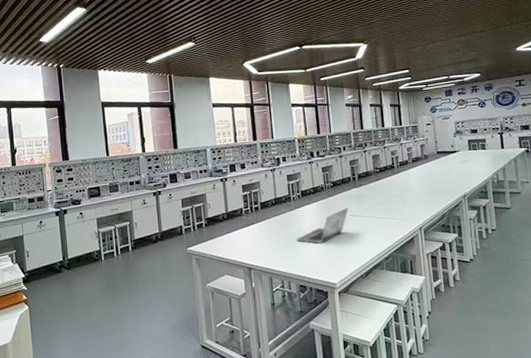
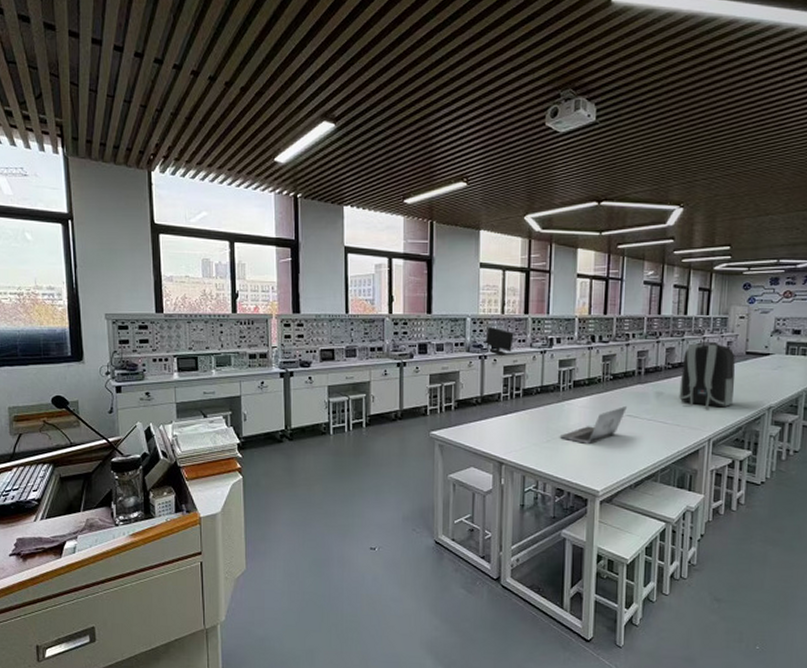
monitor: none [224,154,248,177] -> present [485,327,514,356]
backpack: none [387,147,434,203] -> present [679,342,736,410]

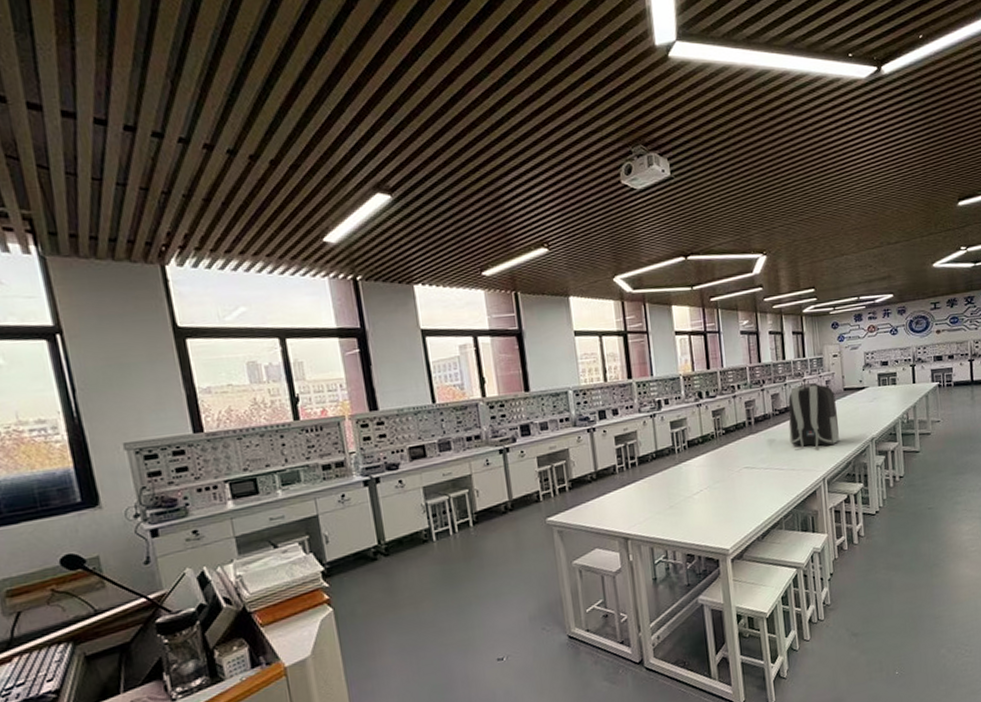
monitor: present [485,327,514,356] -> none [591,396,621,426]
laptop: present [559,406,627,444] -> none [681,459,743,504]

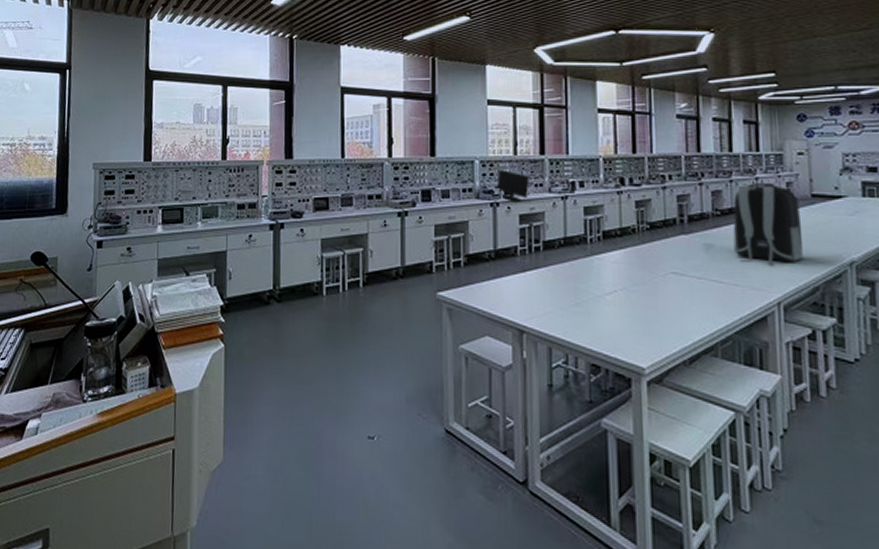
monitor: none [591,396,621,426] -> present [496,170,529,203]

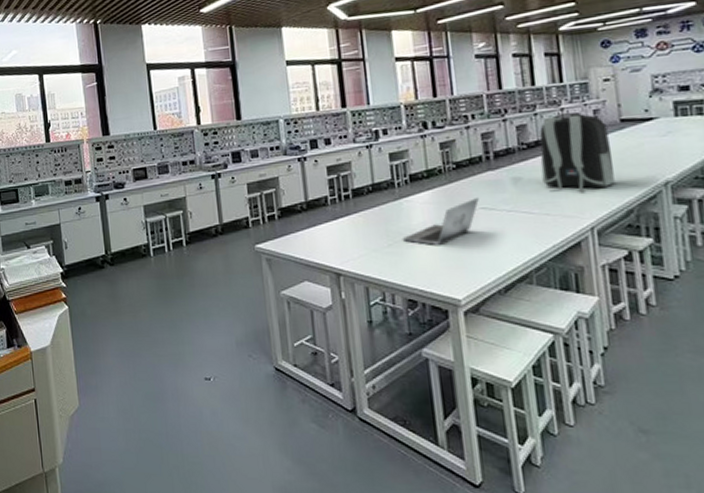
monitor: present [496,170,529,203] -> none [302,125,334,155]
laptop: none [590,262,670,308] -> present [402,198,479,245]

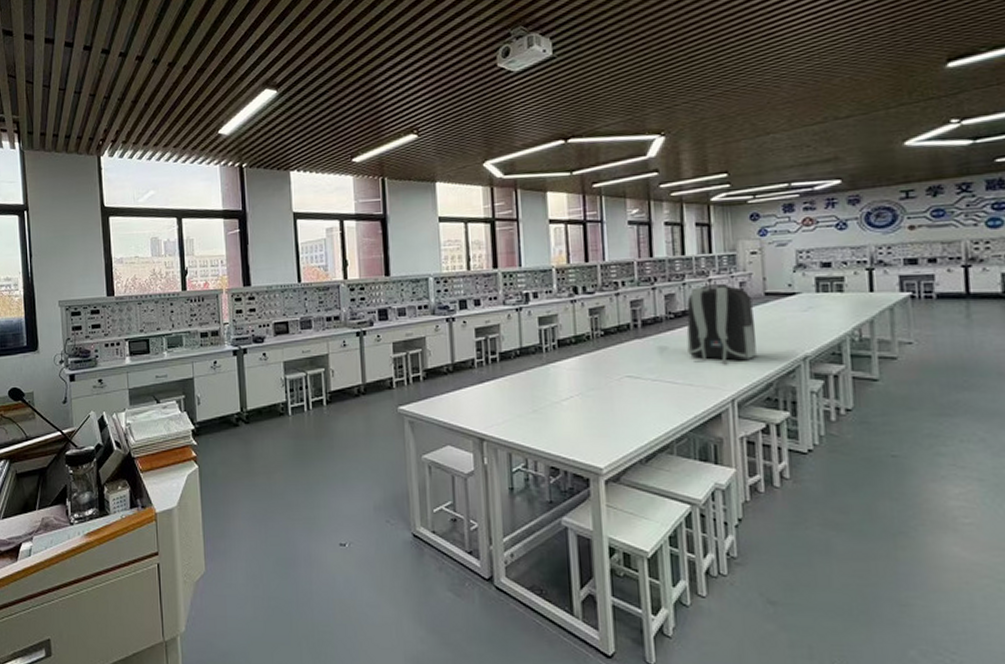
laptop: present [402,198,479,245] -> none [547,366,625,412]

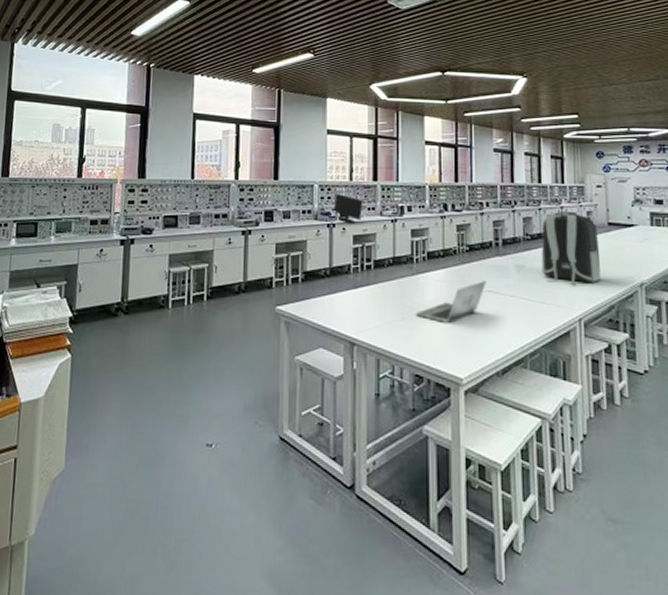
monitor: none [451,285,484,317] -> present [333,194,363,224]
laptop: none [547,366,625,412] -> present [415,281,486,323]

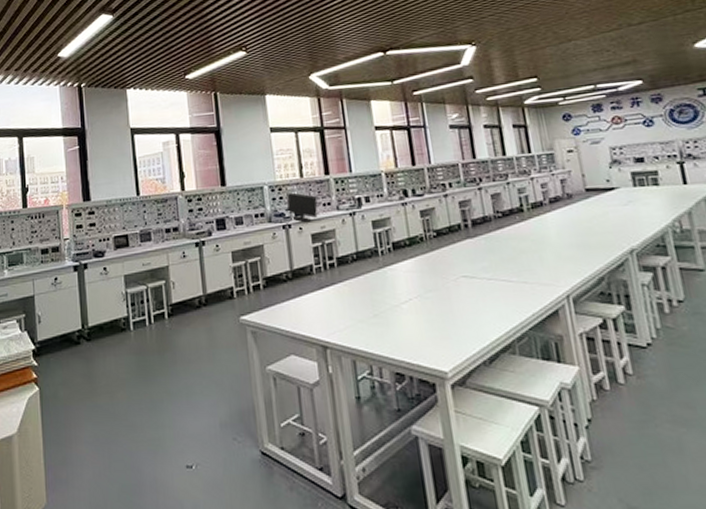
laptop: present [415,281,486,323] -> none [387,266,460,315]
backpack: present [541,212,601,286] -> none [513,182,585,261]

